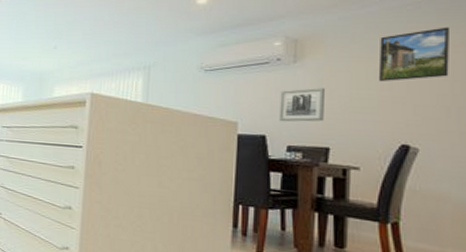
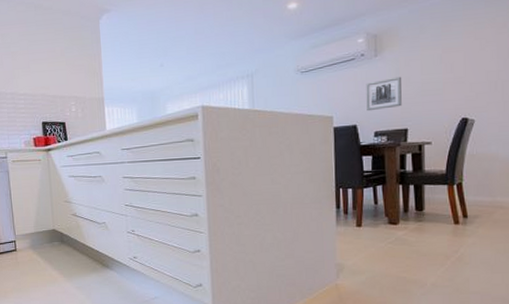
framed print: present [378,27,451,82] -> none [442,11,496,66]

